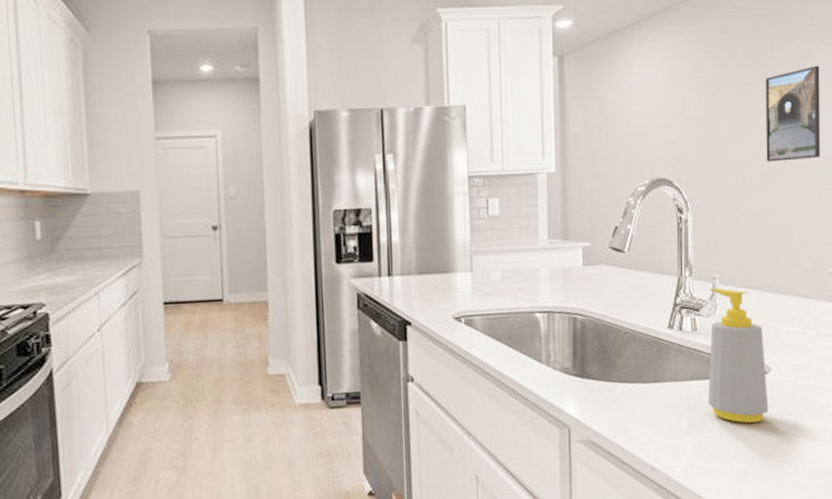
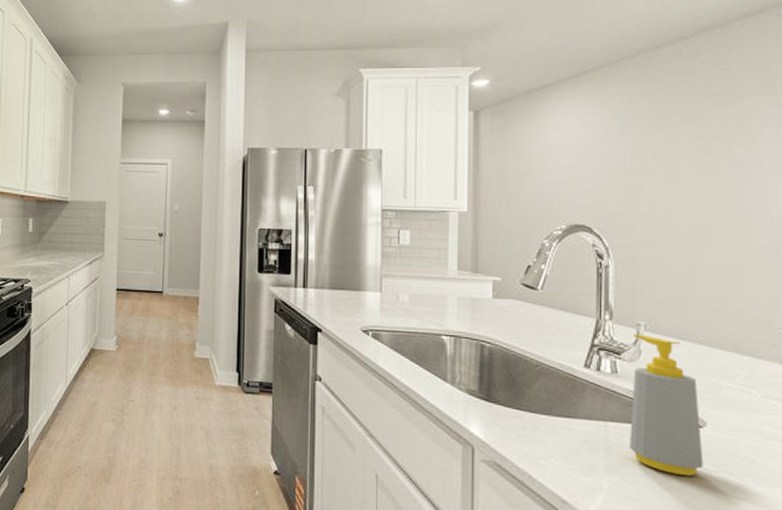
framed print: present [766,65,821,162] -> none [702,126,771,218]

